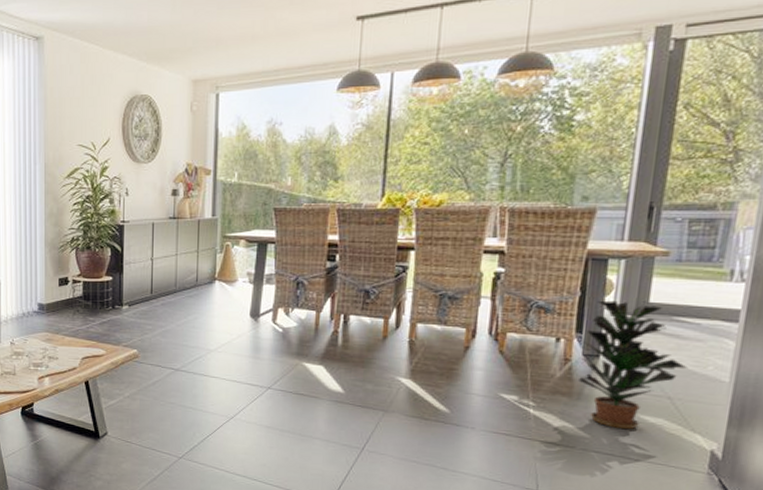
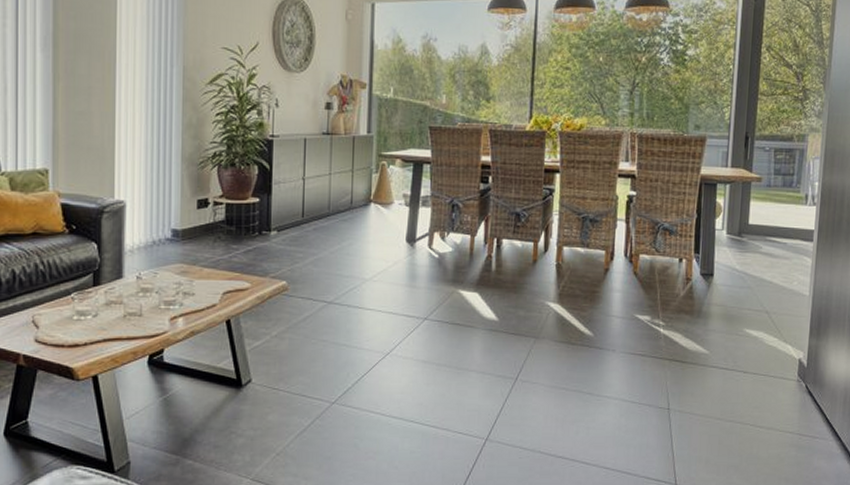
potted plant: present [579,300,687,430] -> none [698,222,779,344]

